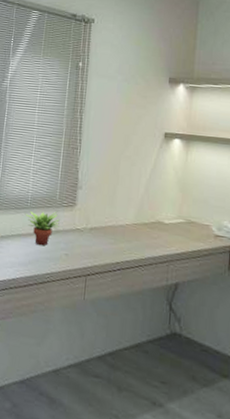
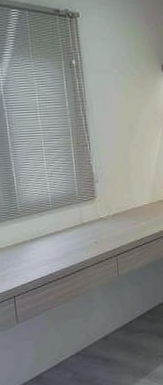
succulent plant: present [25,210,60,246] -> none [49,206,84,240]

